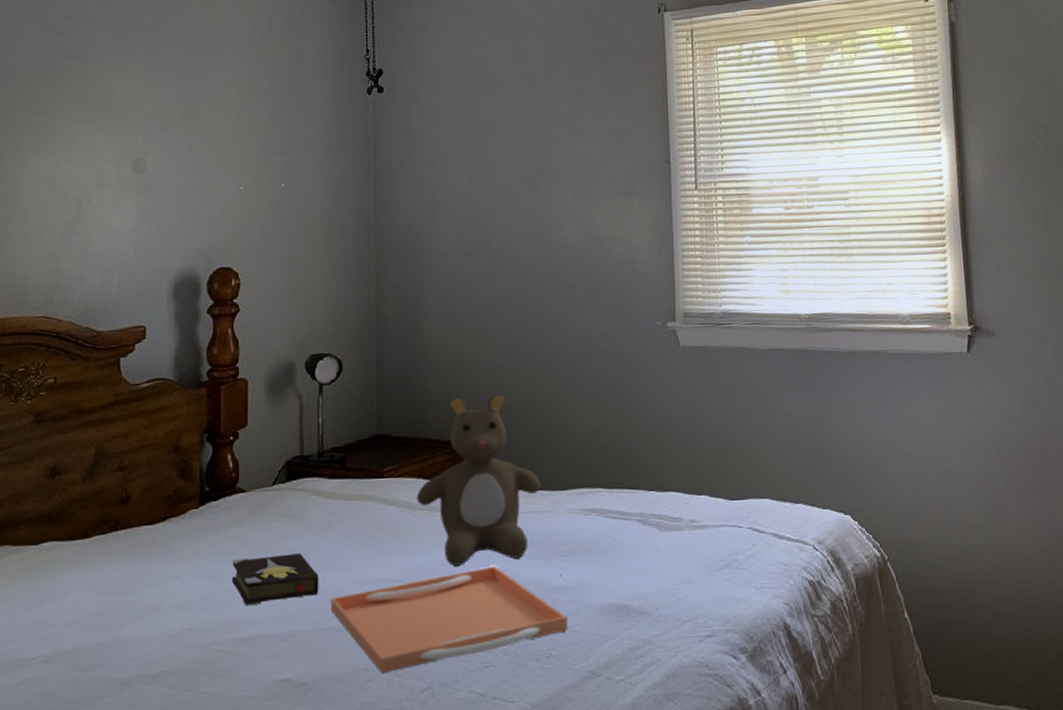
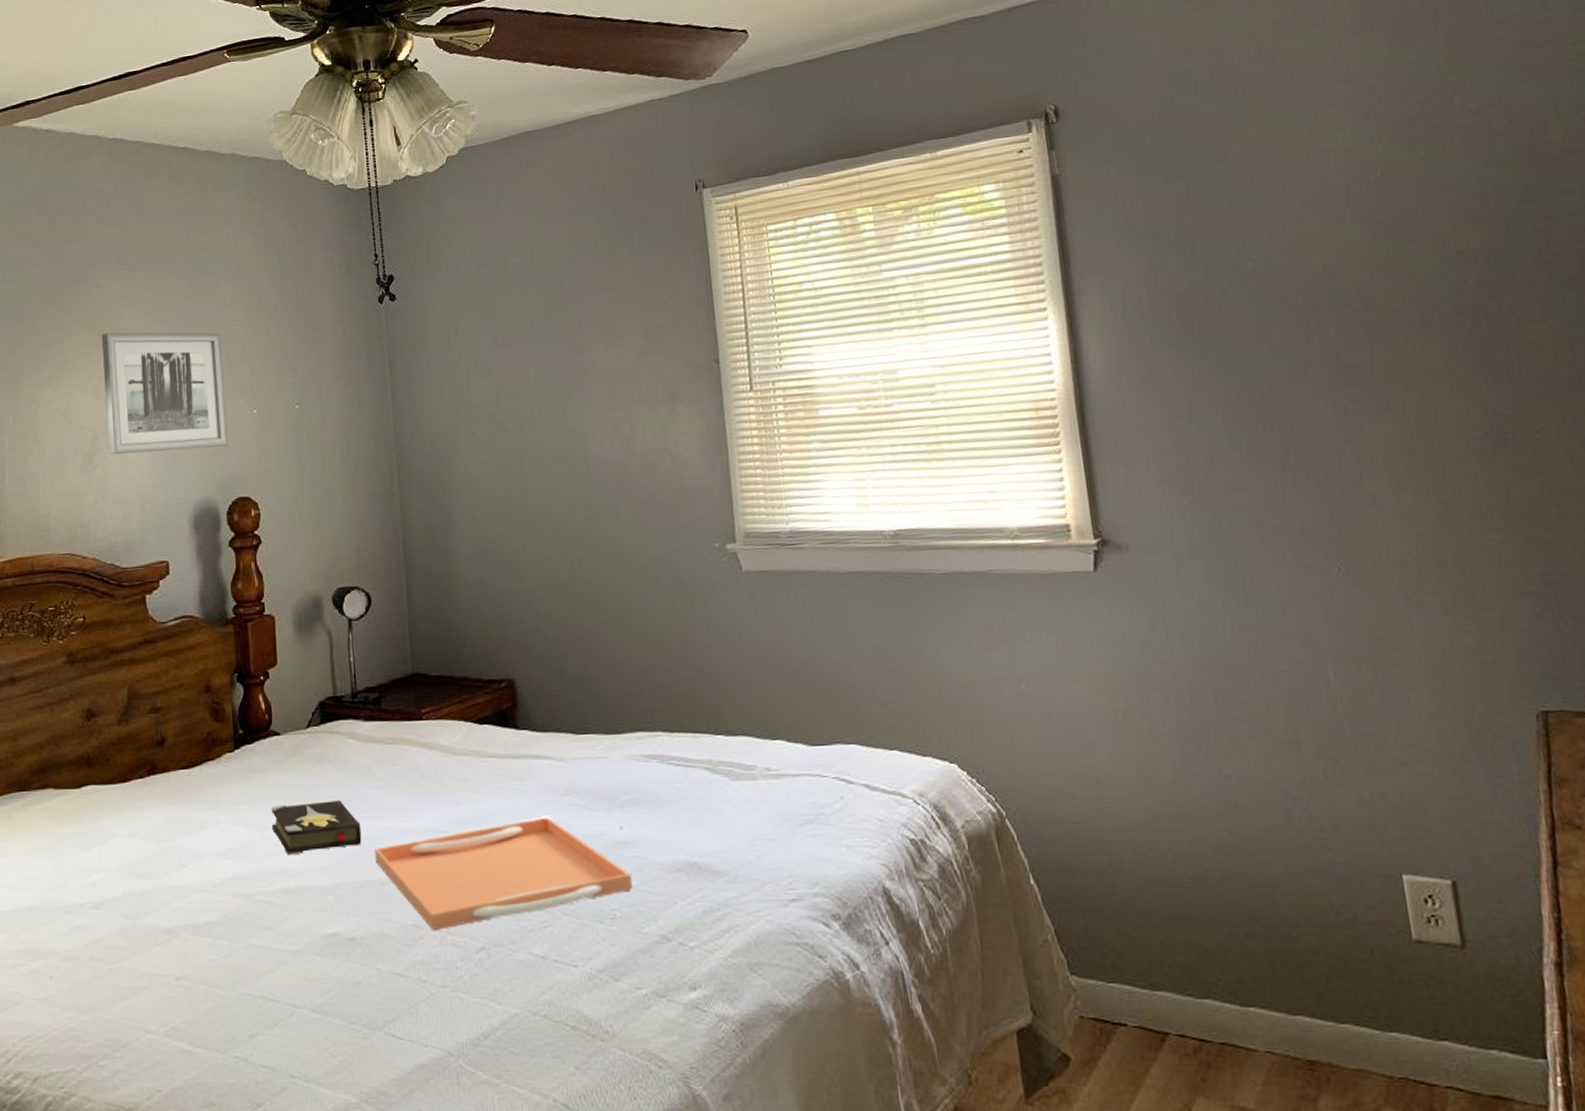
wall art: none [92,106,213,223] -> present [101,332,228,455]
teddy bear: present [416,393,542,566] -> none [458,627,594,816]

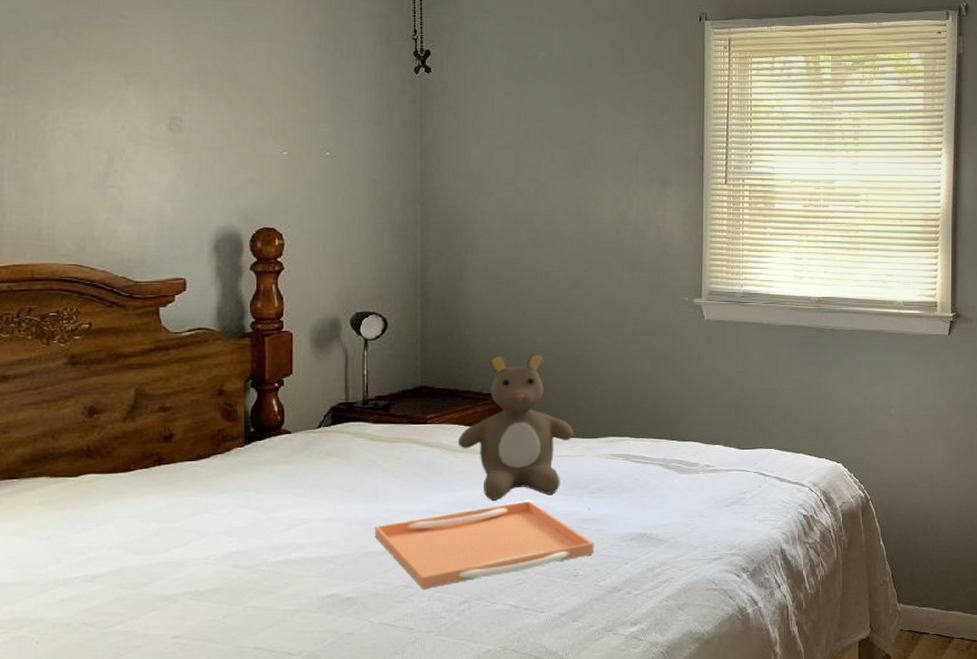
wall art: present [101,332,228,455] -> none [122,62,255,181]
hardback book: present [271,800,362,856] -> none [277,488,364,533]
teddy bear: none [458,627,594,816] -> present [457,354,575,500]

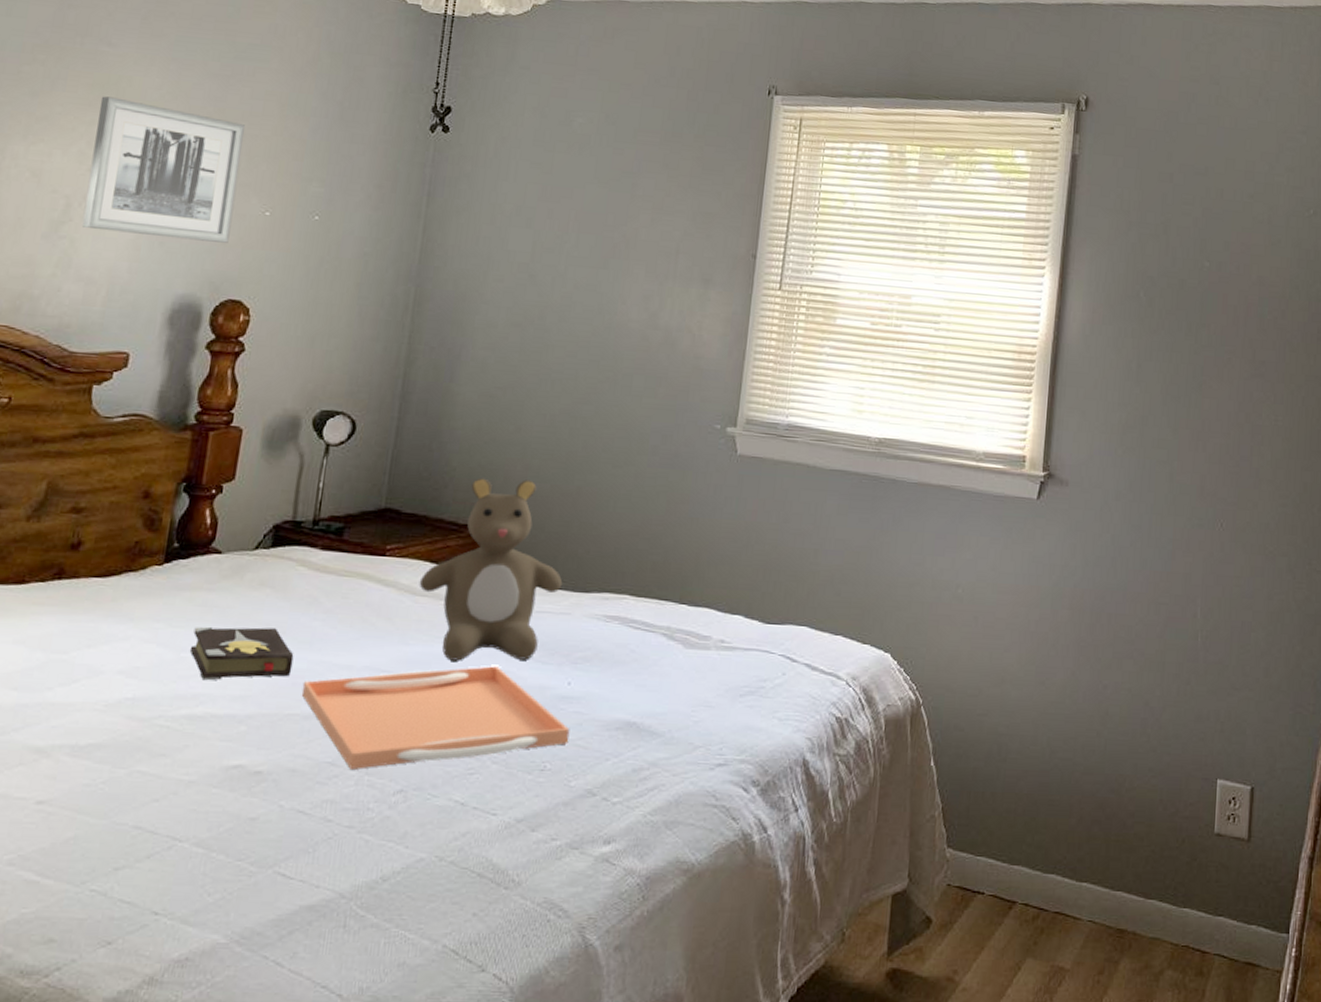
wall art: none [122,62,255,181] -> present [81,96,245,243]
hardback book: none [277,488,364,533] -> present [189,626,294,681]

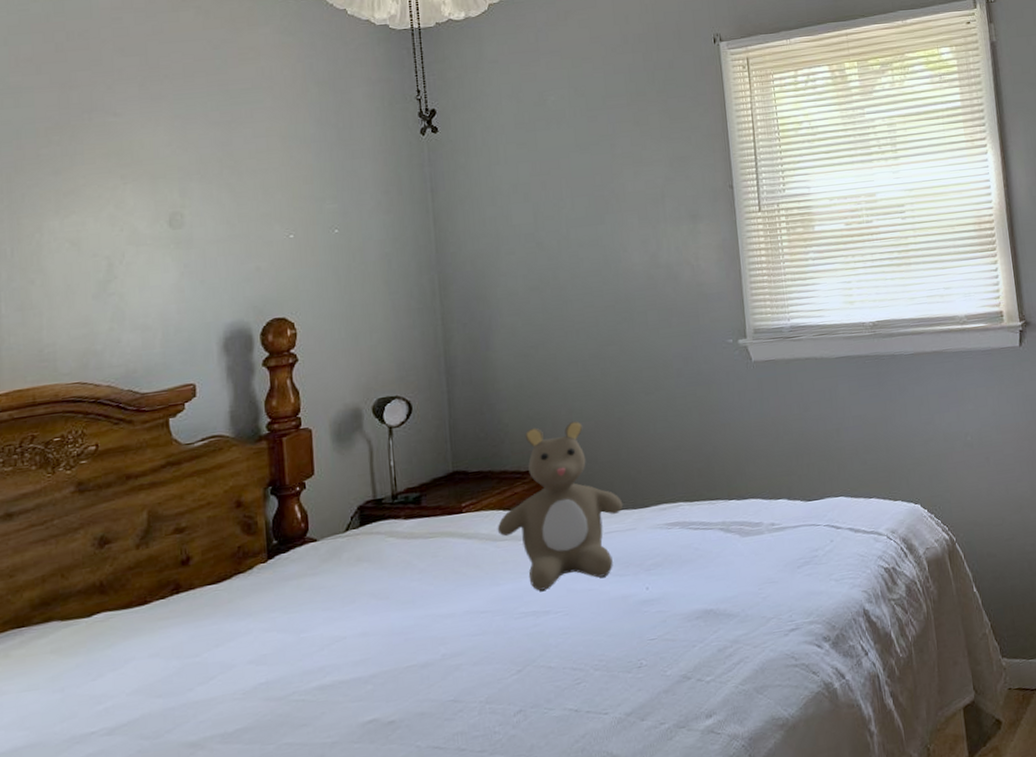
wall art: present [81,96,245,243] -> none [118,160,262,282]
hardback book: present [189,626,294,681] -> none [307,595,402,654]
serving tray: present [301,666,570,769] -> none [414,587,658,702]

